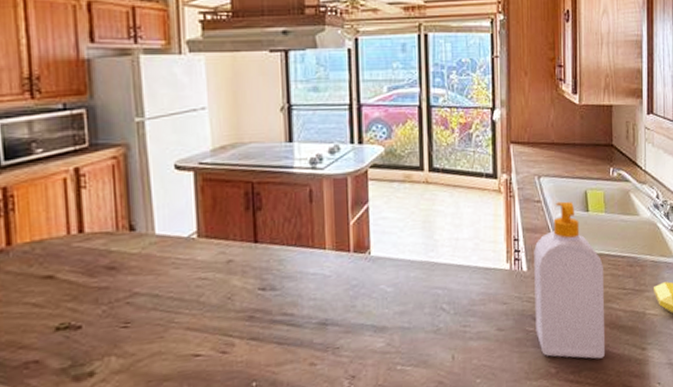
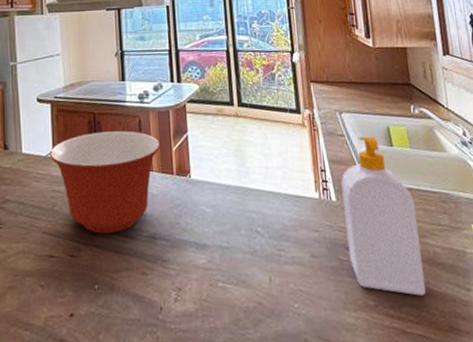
mixing bowl: none [192,203,336,325] -> present [49,131,161,234]

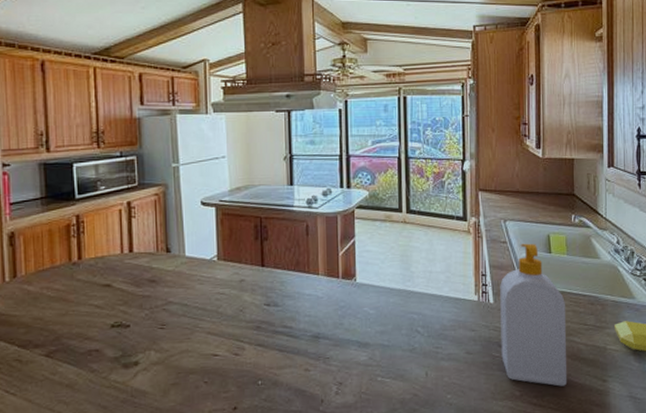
mixing bowl: present [49,131,161,234] -> none [213,235,328,334]

